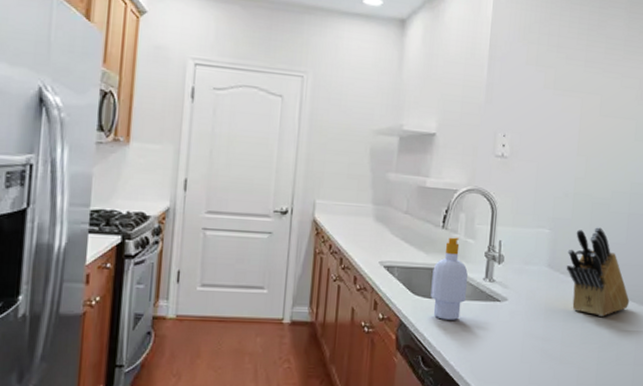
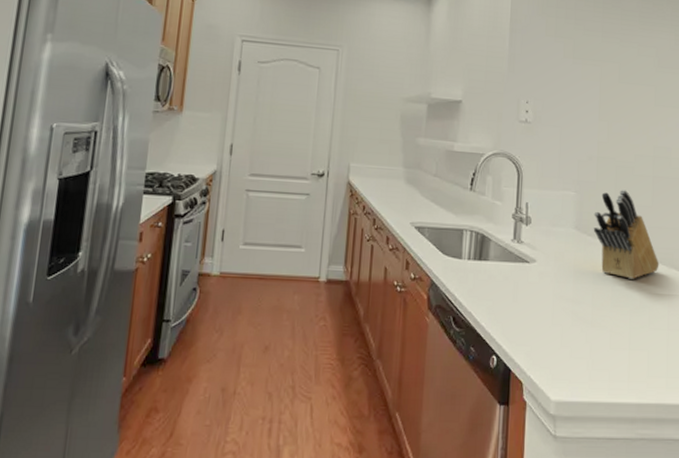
soap bottle: present [430,237,468,320] -> none [460,199,496,281]

